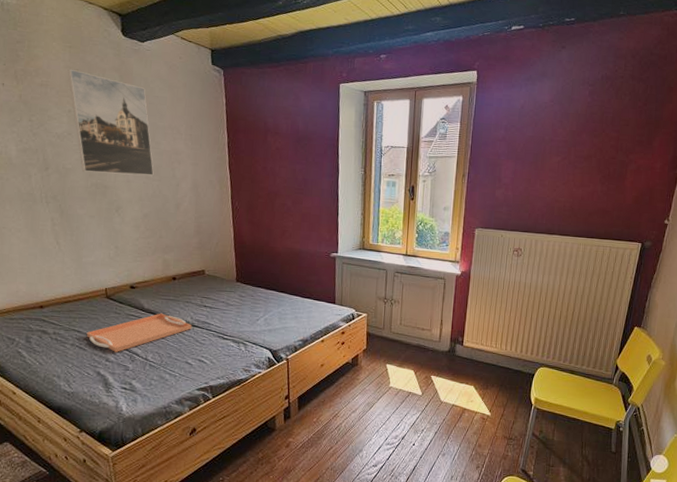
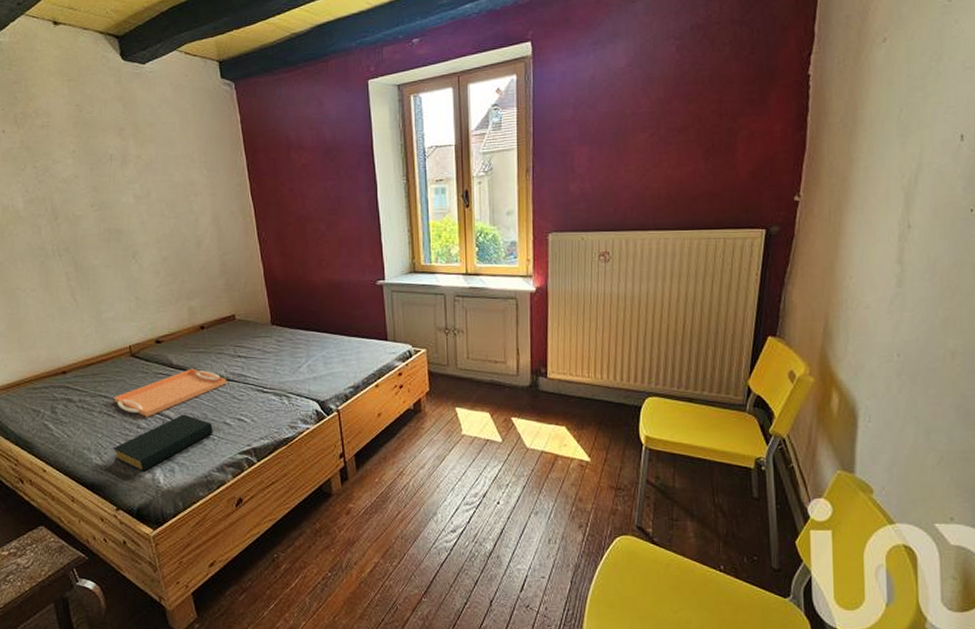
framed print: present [67,69,154,176] -> none [67,104,169,217]
hardback book: none [81,352,176,400] -> present [112,414,213,472]

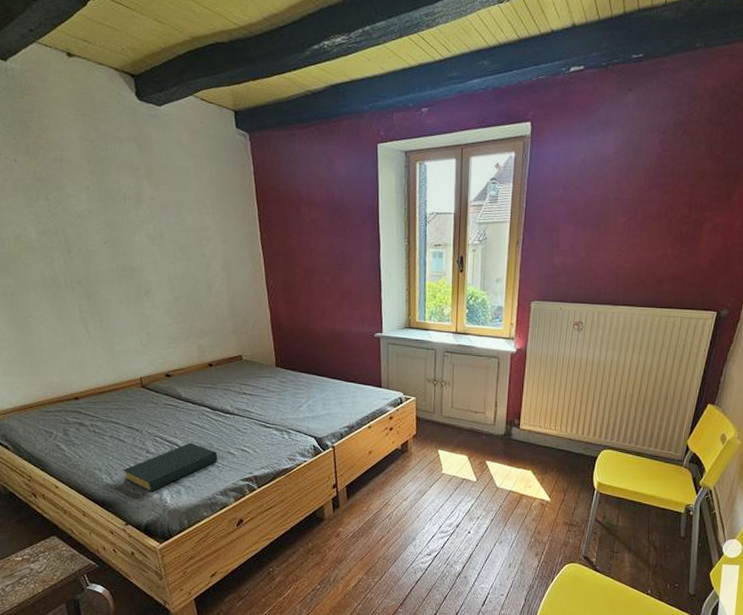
serving tray: present [114,368,227,417] -> none [124,402,232,443]

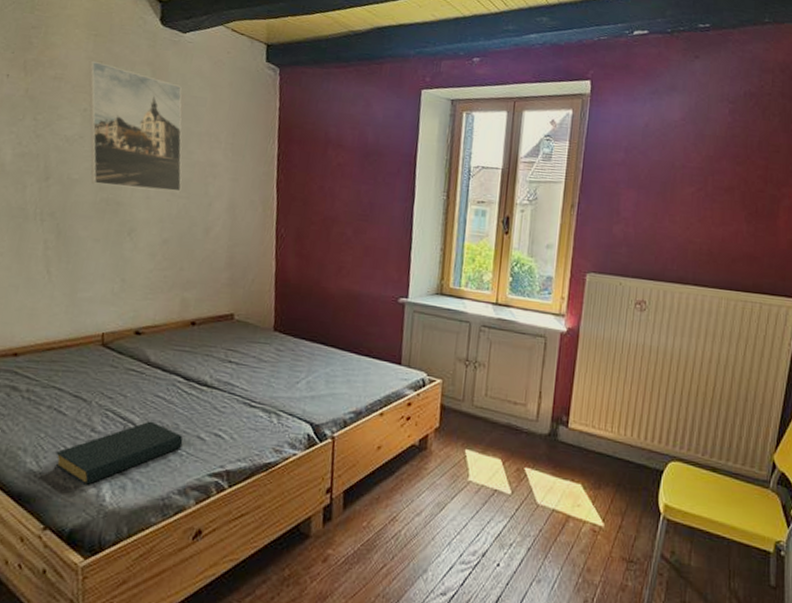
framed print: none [81,140,182,256] -> present [88,60,182,192]

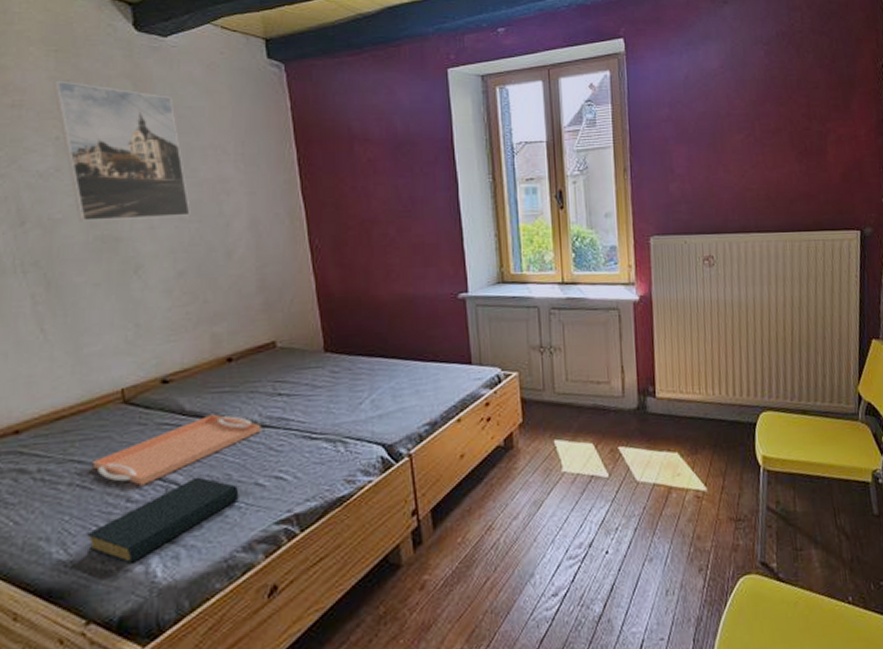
serving tray: none [69,368,211,420] -> present [92,414,262,486]

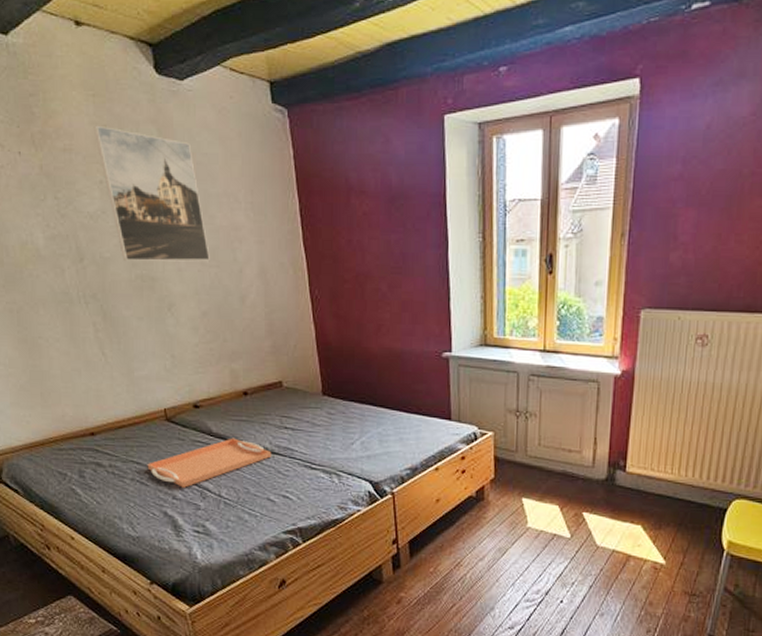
hardback book: present [85,477,239,564] -> none [145,487,256,546]

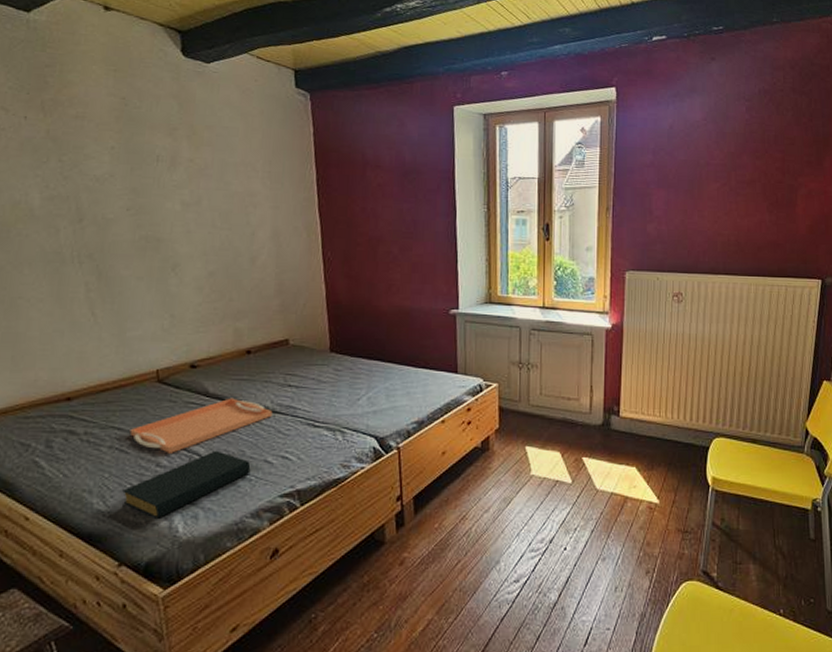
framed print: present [93,125,210,262] -> none [110,96,222,224]
hardback book: none [145,487,256,546] -> present [121,450,251,519]

